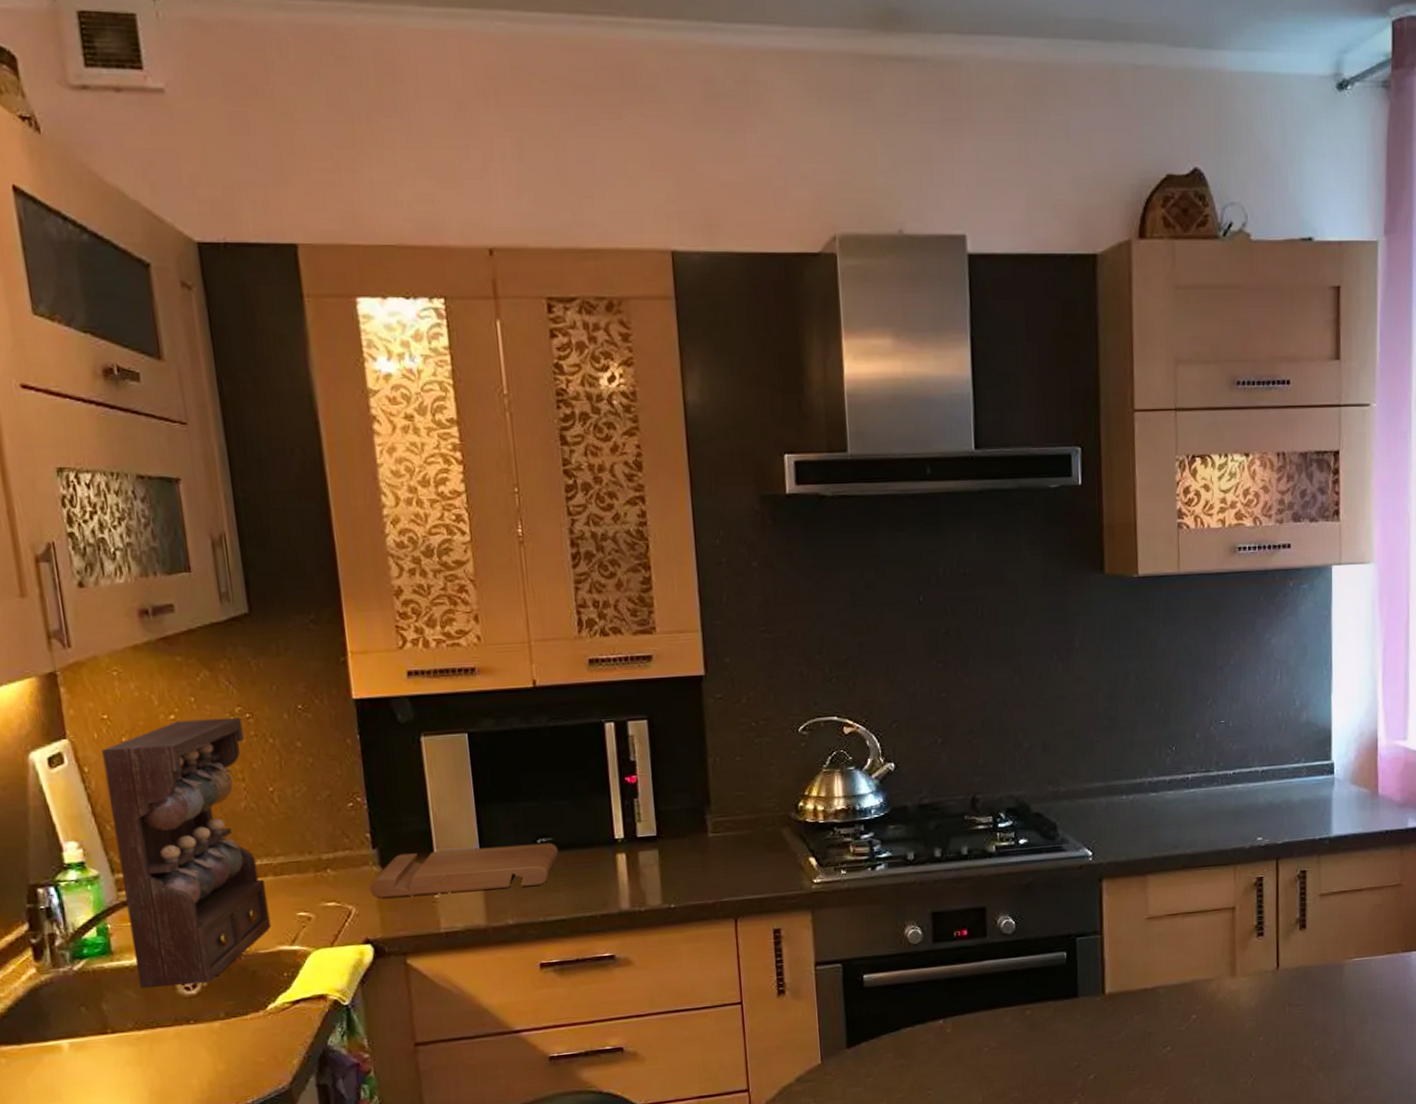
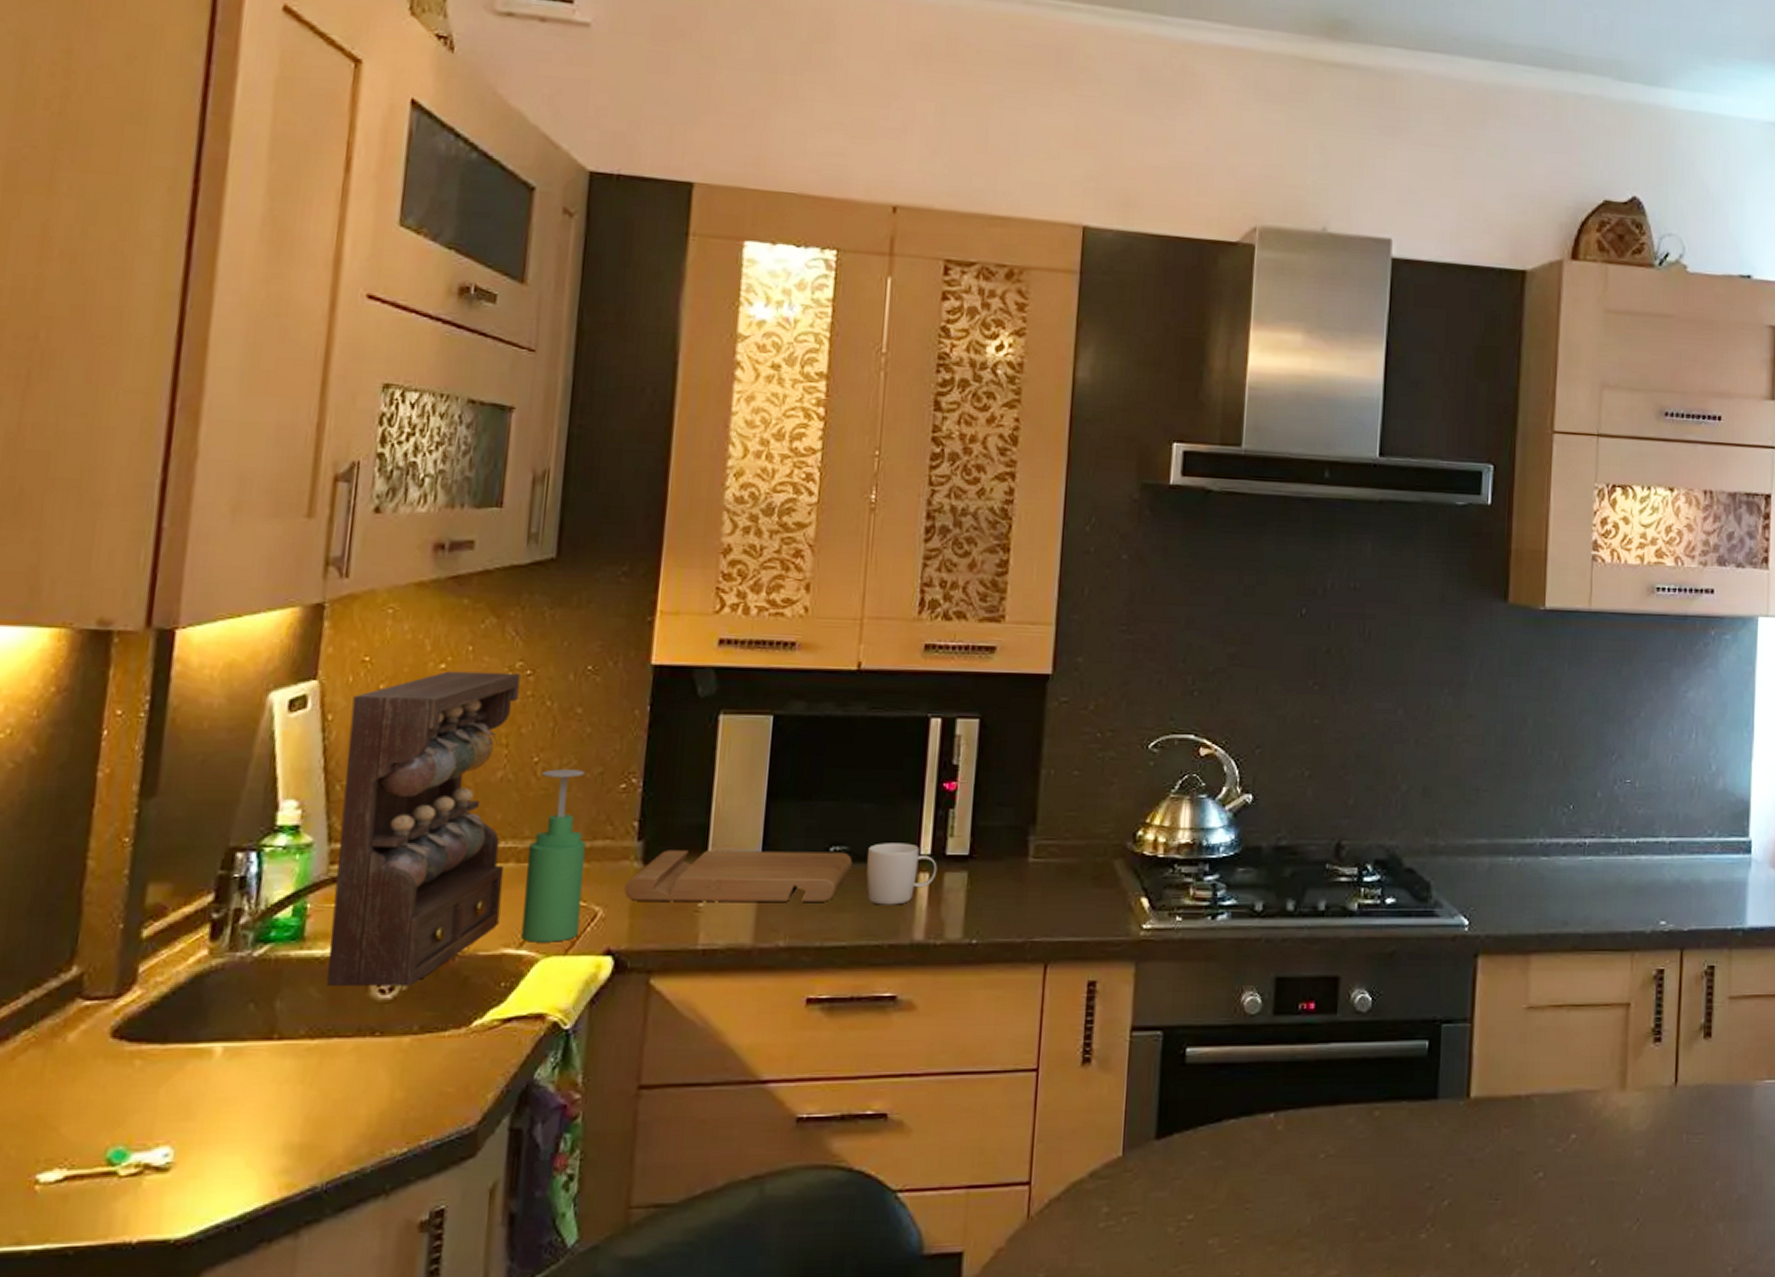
soap dispenser: none [279,794,339,939] -> present [521,769,587,942]
mug: none [569,830,632,884] -> present [866,843,938,905]

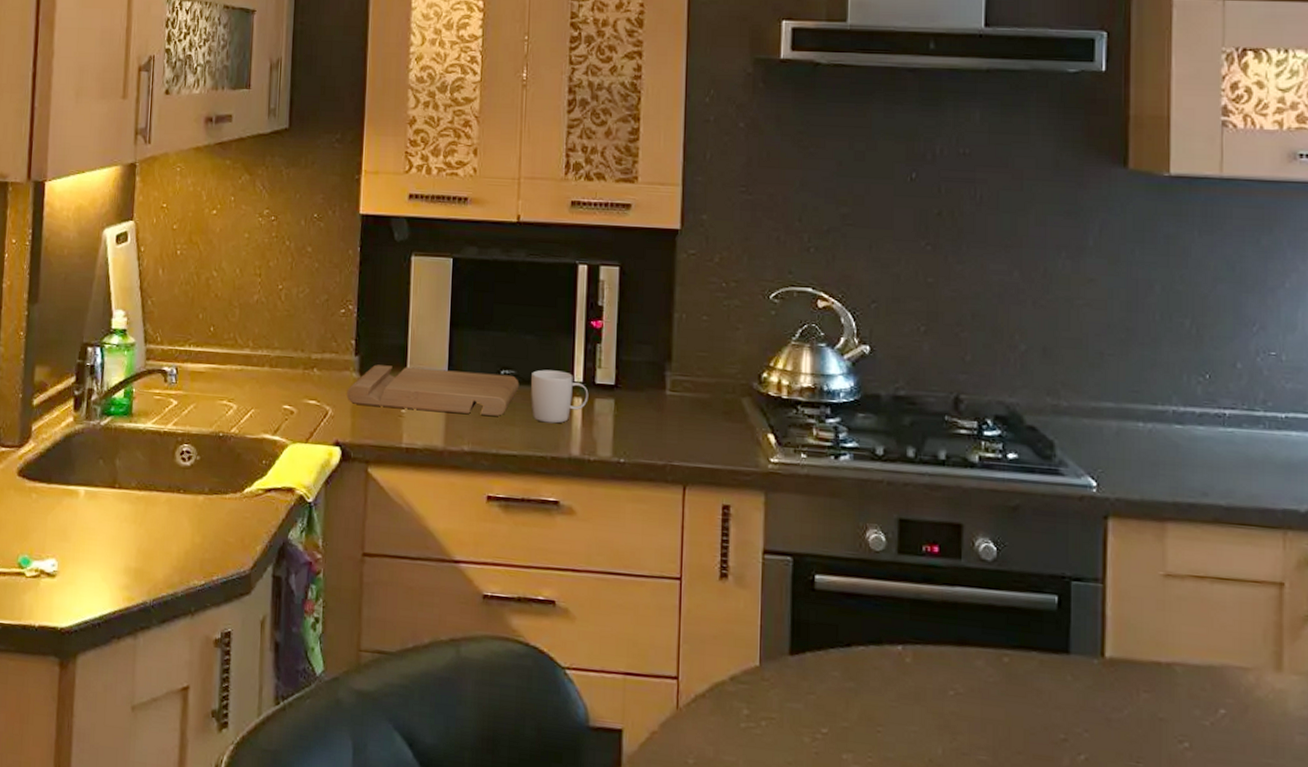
spice rack: present [327,671,521,987] -> none [148,216,267,458]
soap dispenser: present [521,769,587,942] -> none [275,295,318,432]

